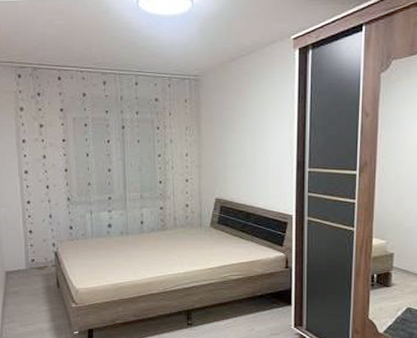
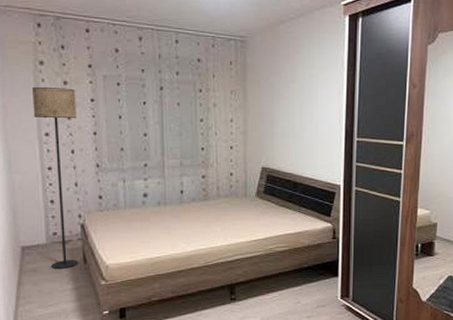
floor lamp: none [13,130,53,292] -> present [31,87,79,269]

